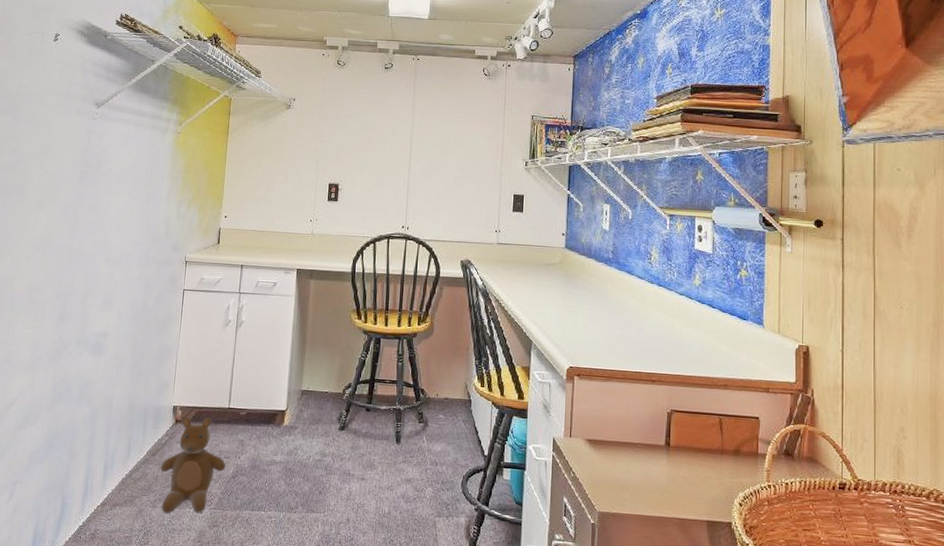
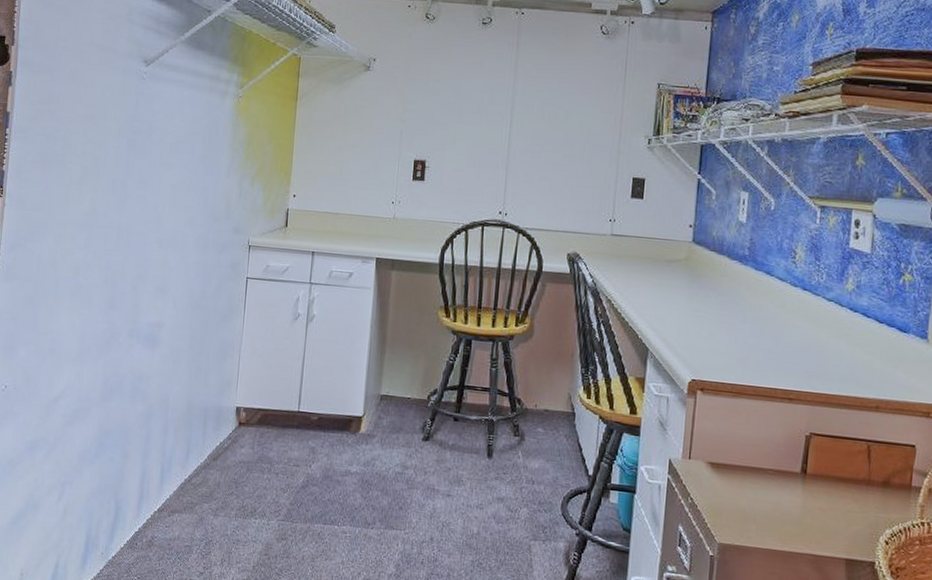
teddy bear: present [160,417,226,514] -> none [222,420,296,525]

